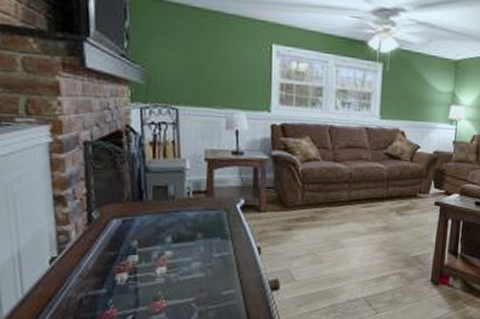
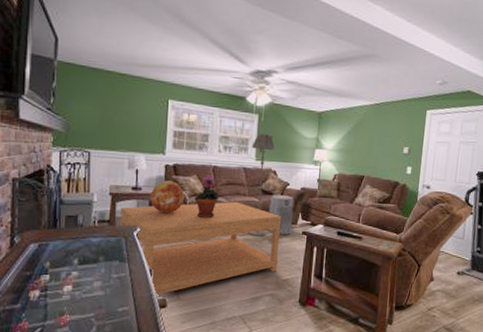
coffee table: none [220,167,411,277] -> present [120,201,282,296]
decorative sphere: none [255,143,297,183] -> present [150,180,185,214]
potted plant: none [308,135,337,188] -> present [194,174,219,219]
floor lamp: none [372,86,404,208] -> present [248,133,276,237]
air purifier: none [396,159,426,206] -> present [268,195,294,235]

